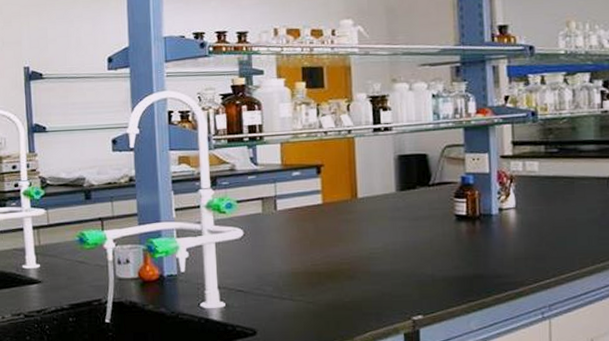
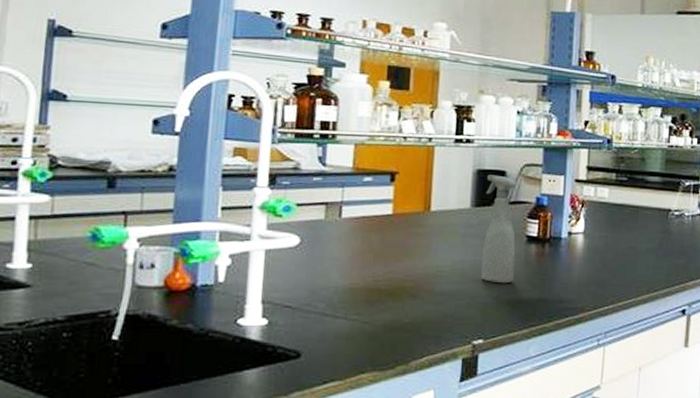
spray bottle: none [409,159,447,262] -> present [481,174,517,284]

